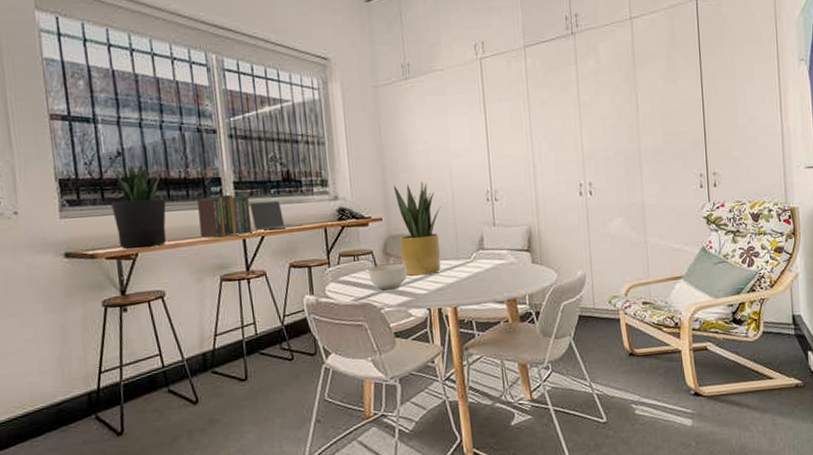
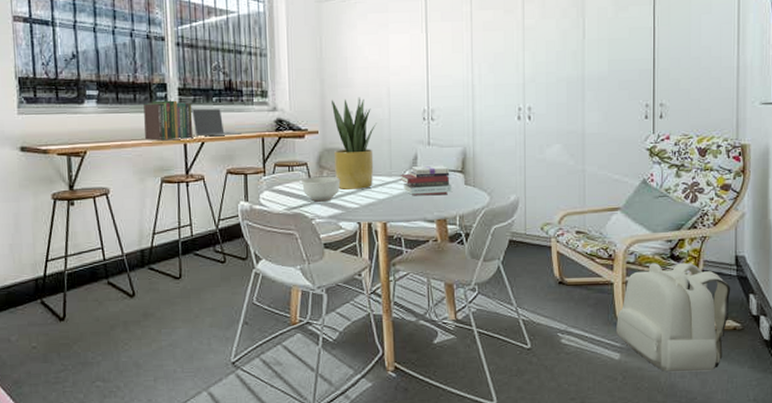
planter: present [111,160,167,249] -> none [65,62,115,146]
books: none [467,246,520,277] -> present [400,166,452,196]
backpack: none [686,325,791,434] -> present [616,263,731,373]

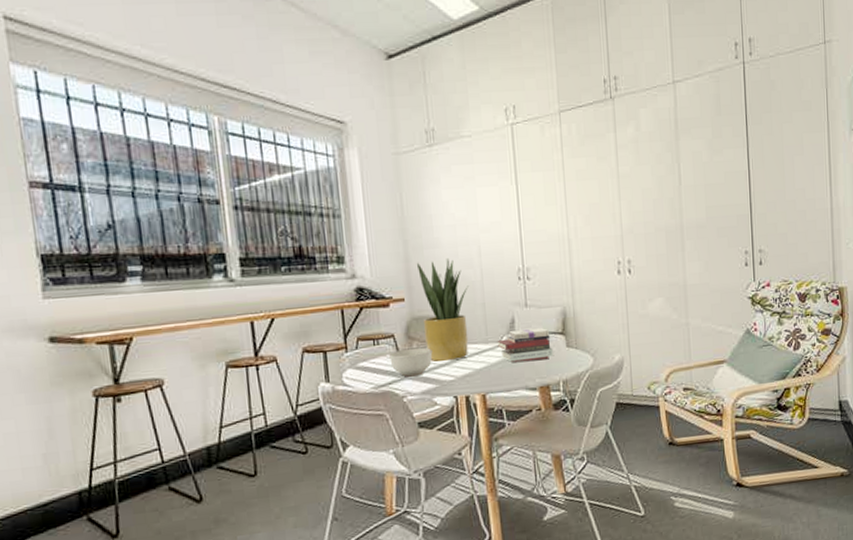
books: present [144,100,194,141] -> none [199,272,261,321]
laptop: present [191,108,242,137] -> none [256,278,317,313]
backpack: present [616,263,731,373] -> none [728,412,837,526]

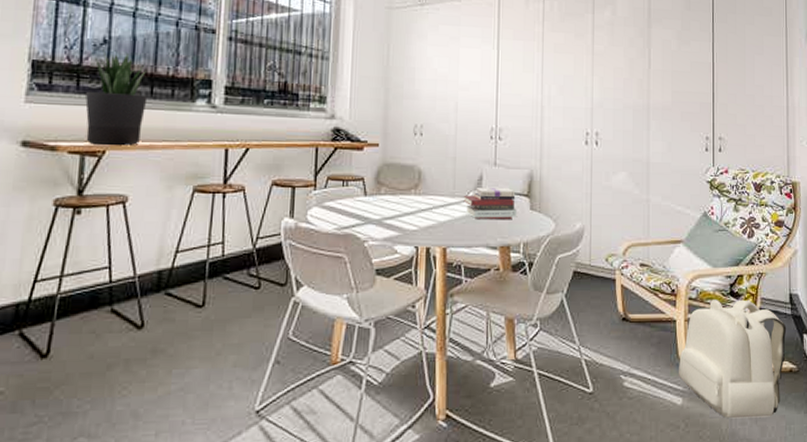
planter: none [101,233,164,333] -> present [85,48,148,145]
bowl: present [389,347,433,377] -> none [356,193,399,222]
planter: present [417,258,470,362] -> none [393,110,443,209]
backpack: none [728,412,837,526] -> present [679,300,787,419]

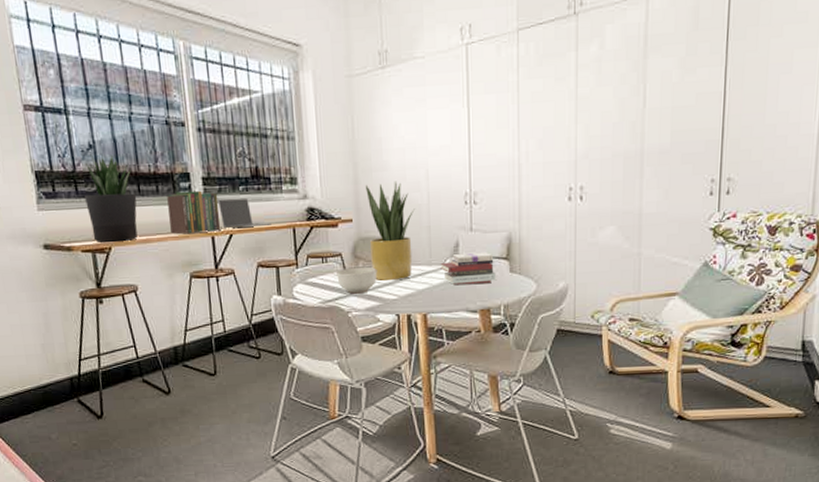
books: none [180,98,240,144] -> present [167,190,221,235]
laptop: none [237,110,293,143] -> present [217,197,271,229]
bowl: none [356,193,399,222] -> present [336,266,378,294]
planter: none [393,110,443,209] -> present [366,181,416,281]
backpack: present [679,300,787,419] -> none [669,349,795,461]

